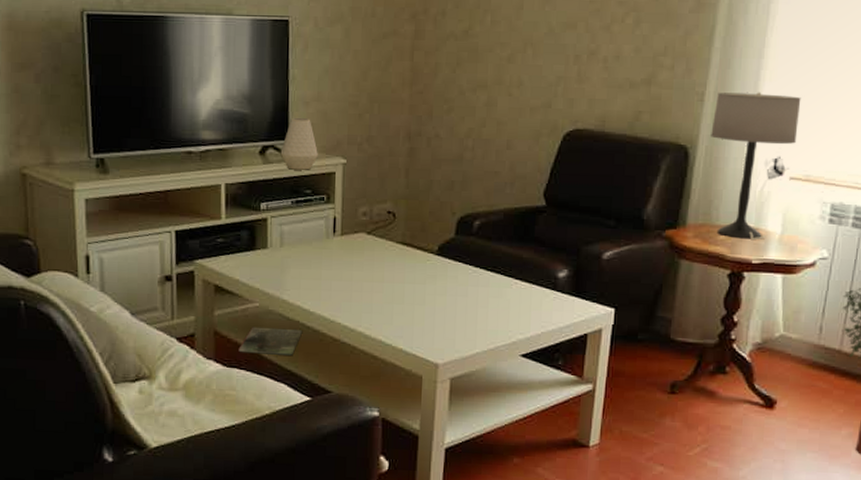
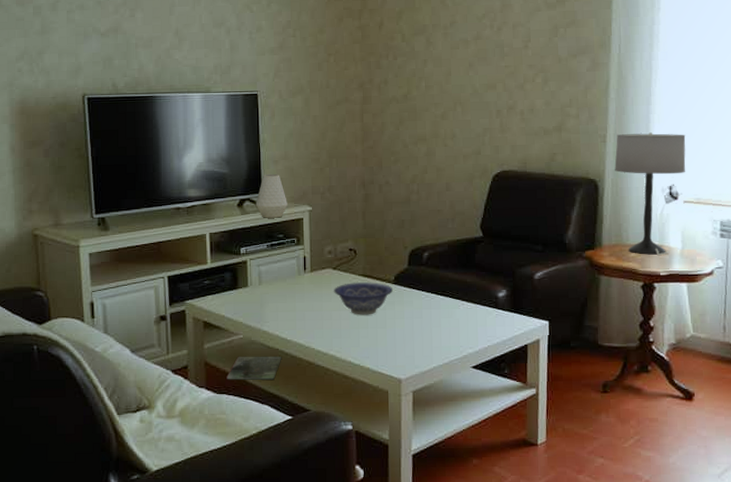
decorative bowl: none [367,250,436,289] -> present [334,282,394,315]

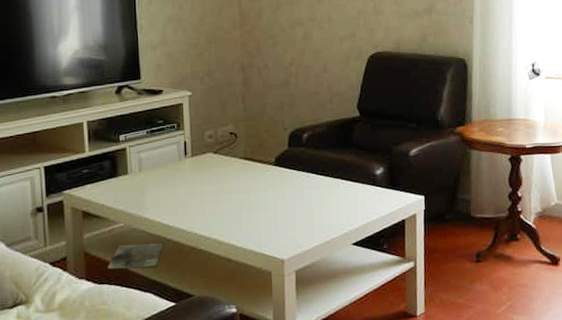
vase: present [255,173,288,218] -> none [134,59,167,105]
decorative bowl: present [334,282,394,315] -> none [215,164,275,198]
table lamp: present [614,132,686,256] -> none [481,13,546,130]

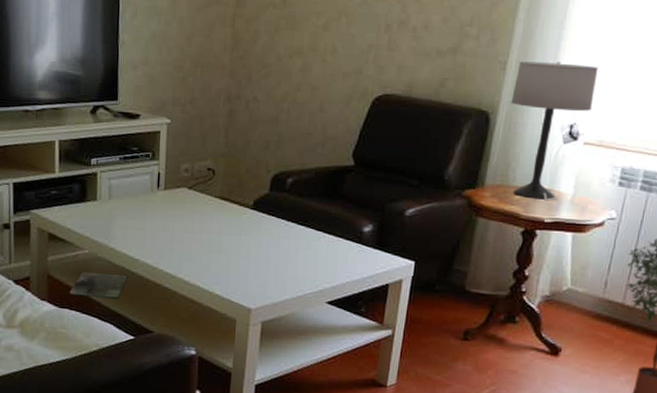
table lamp: none [481,13,546,130] -> present [511,61,599,201]

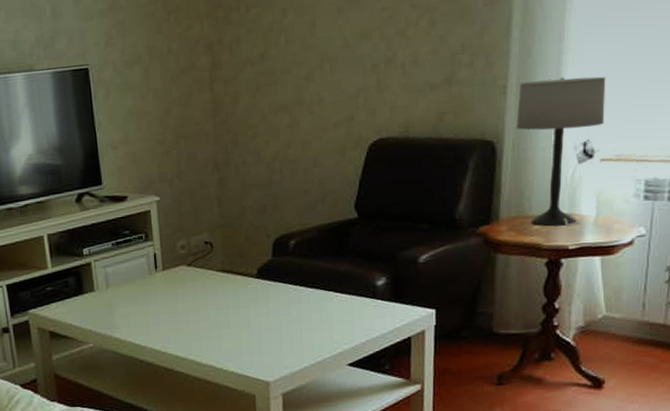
magazine: present [69,271,128,298] -> none [79,364,138,392]

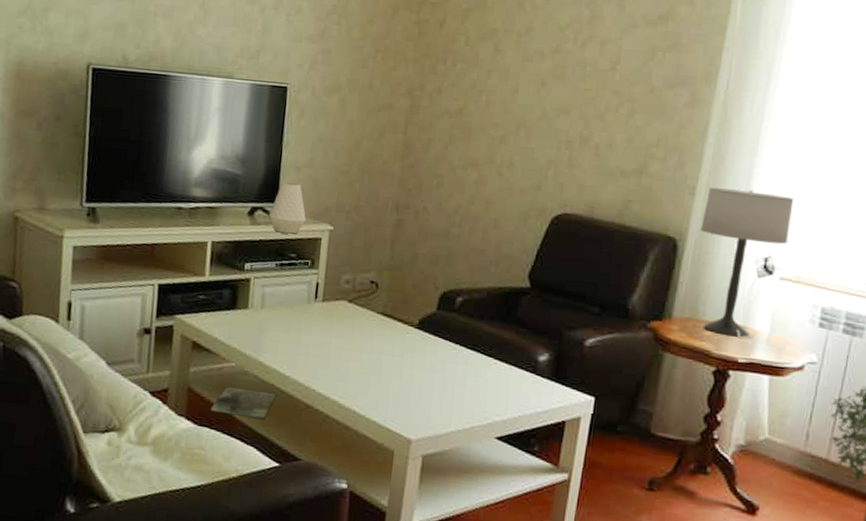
magazine: none [79,364,138,392] -> present [210,386,277,419]
vase: none [95,161,132,213] -> present [268,181,306,234]

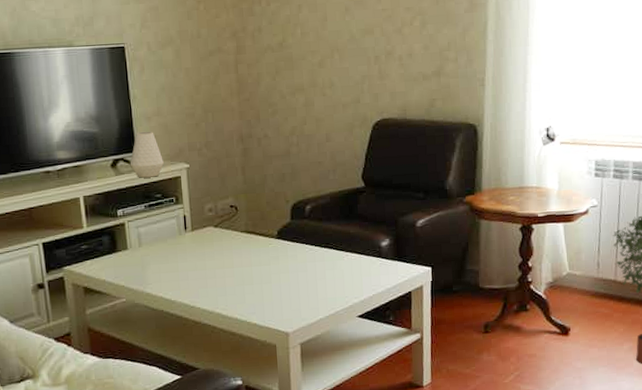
magazine: present [210,386,277,419] -> none [111,318,168,345]
table lamp: present [700,187,794,339] -> none [493,74,562,198]

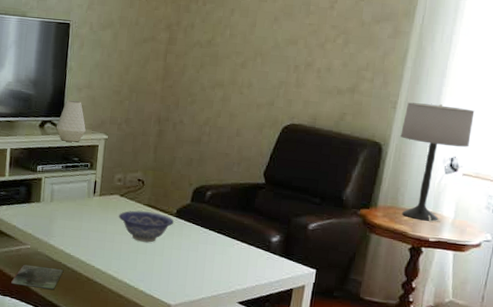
magazine: none [111,318,168,345] -> present [11,264,64,290]
decorative bowl: none [216,238,277,272] -> present [119,210,174,242]
table lamp: none [493,74,562,198] -> present [400,102,475,223]

